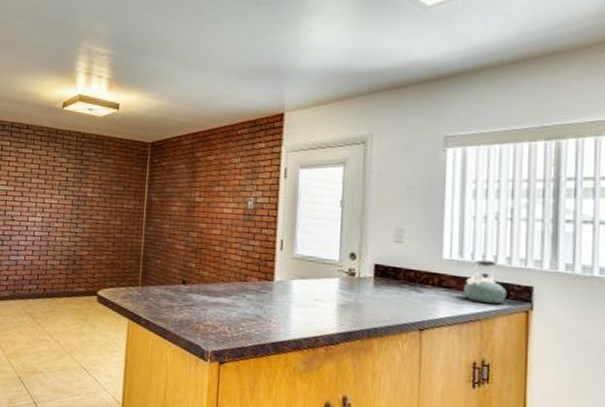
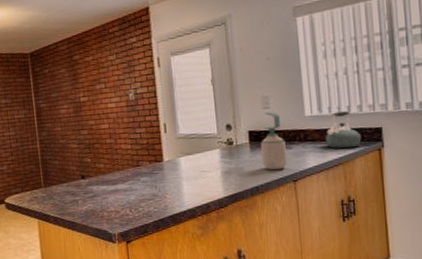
soap bottle: none [386,247,416,315] -> present [261,112,287,171]

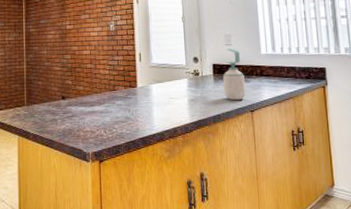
kettle: present [326,111,362,149] -> none [279,52,309,85]

